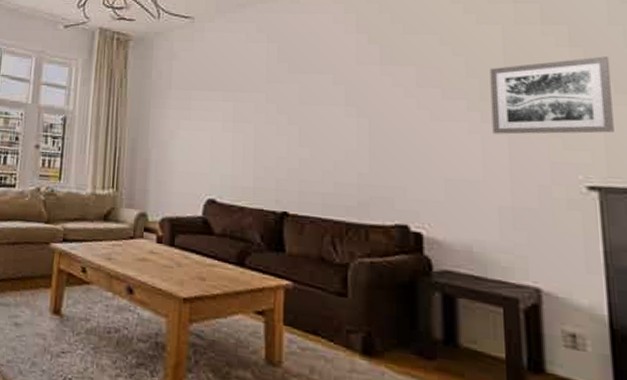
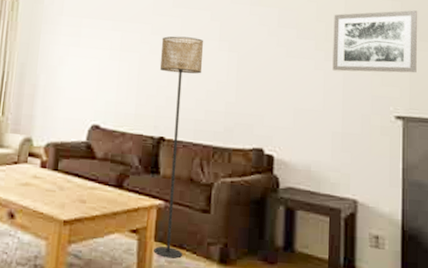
floor lamp: none [278,103,327,346] -> present [154,36,204,259]

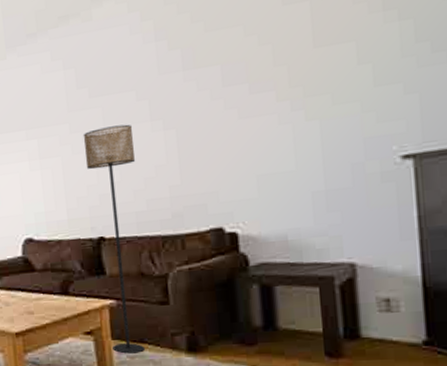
wall art: present [332,10,418,74] -> none [298,14,430,120]

